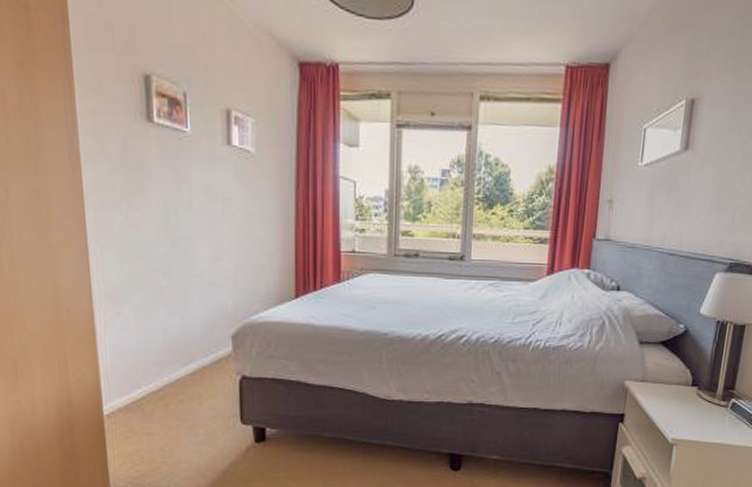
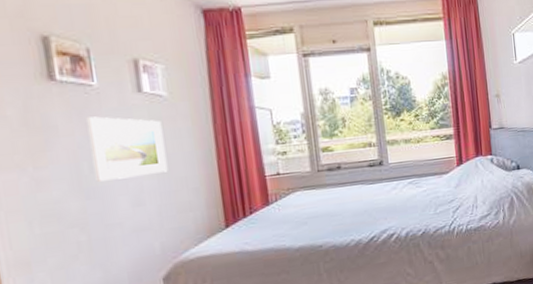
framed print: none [178,164,247,232] -> present [86,116,168,182]

